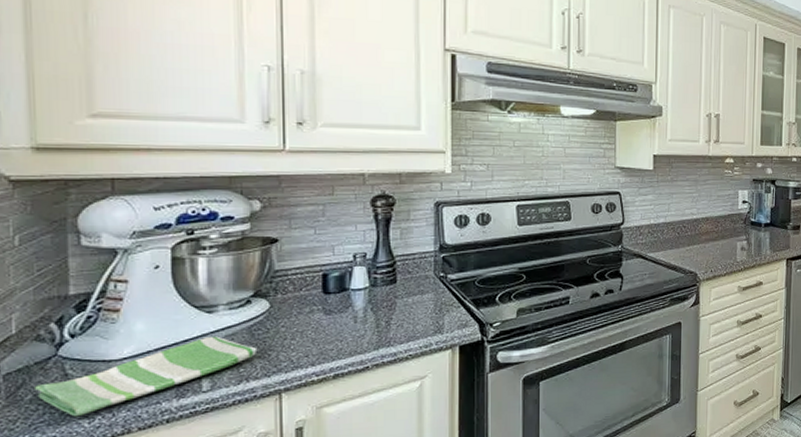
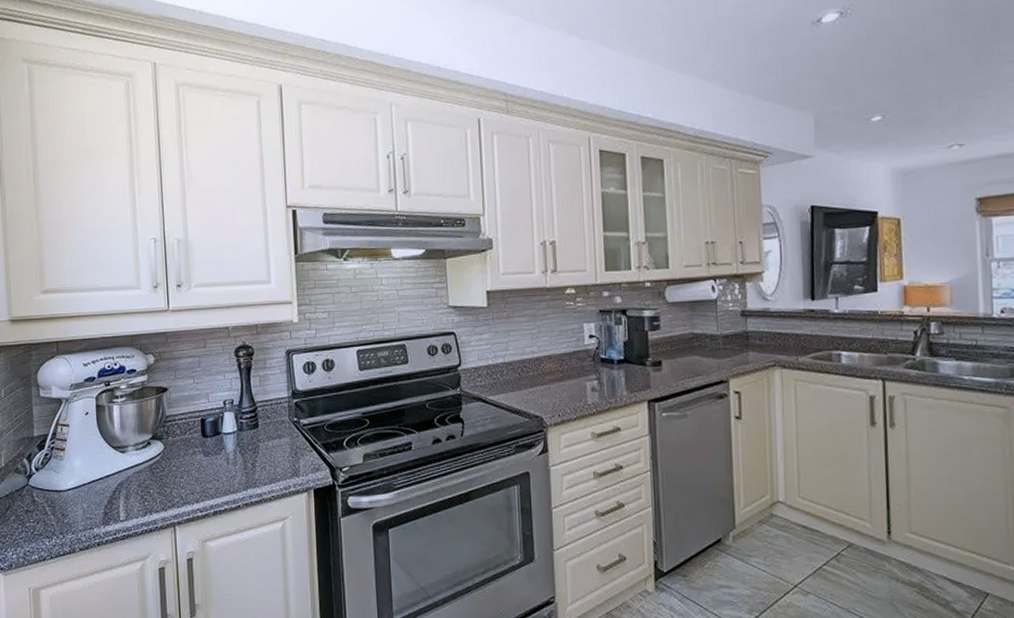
dish towel: present [35,336,258,417] -> none [16,473,157,536]

